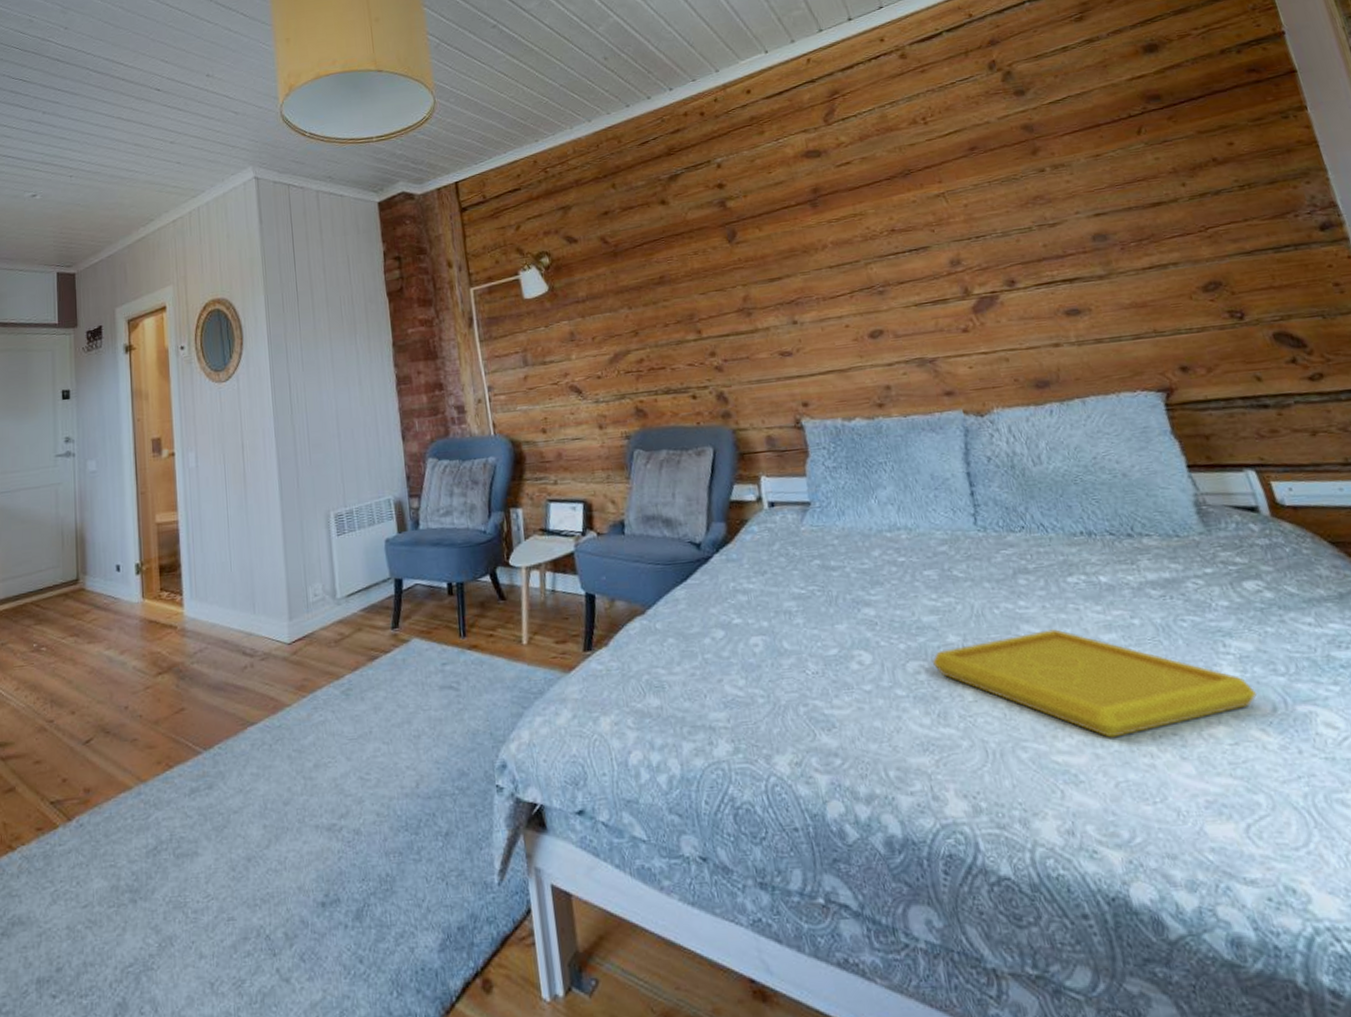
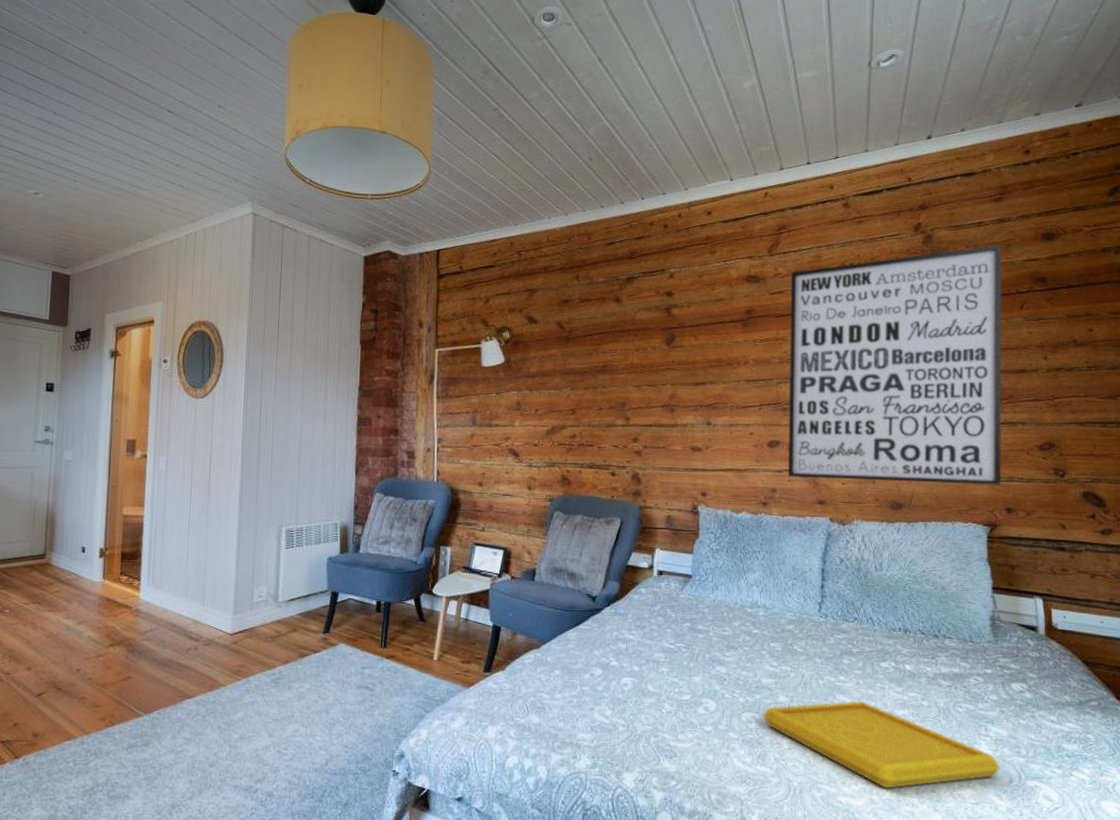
wall art: none [856,67,1167,370] -> present [787,244,1002,485]

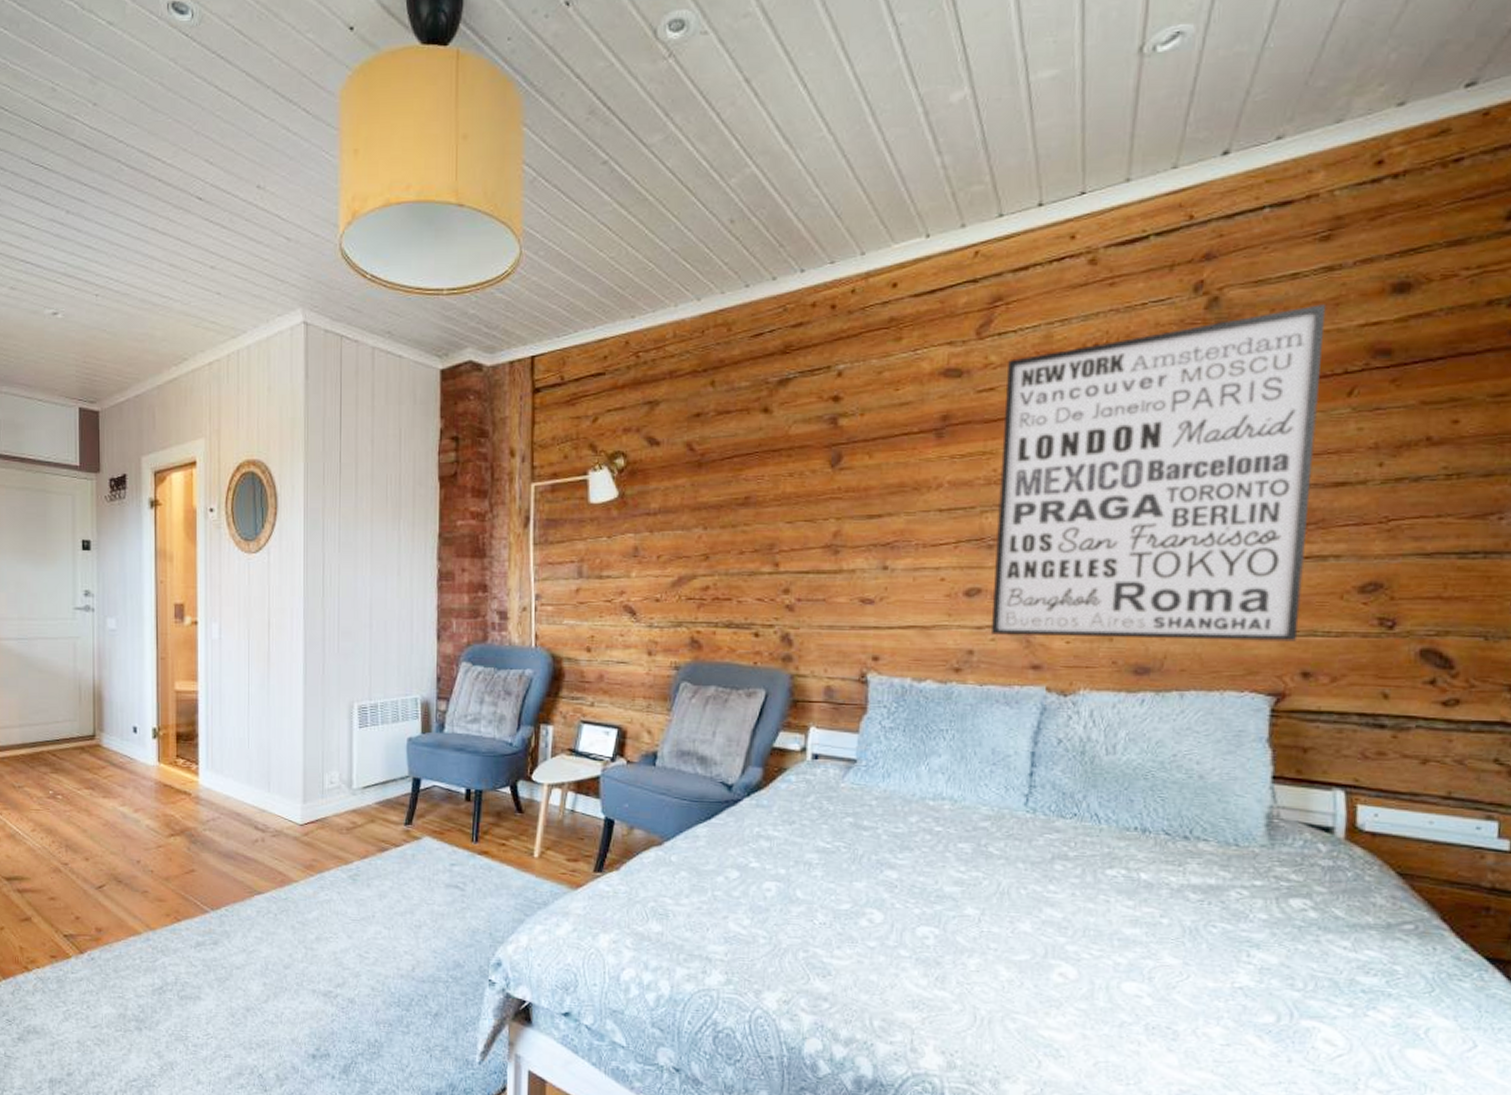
serving tray: present [763,701,1000,789] -> none [944,916,1265,1023]

